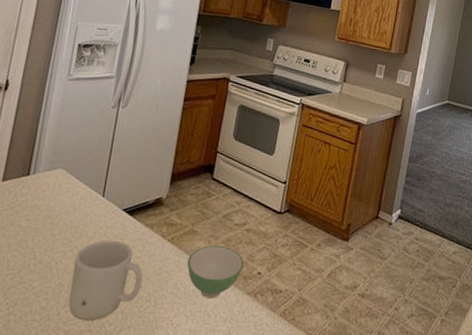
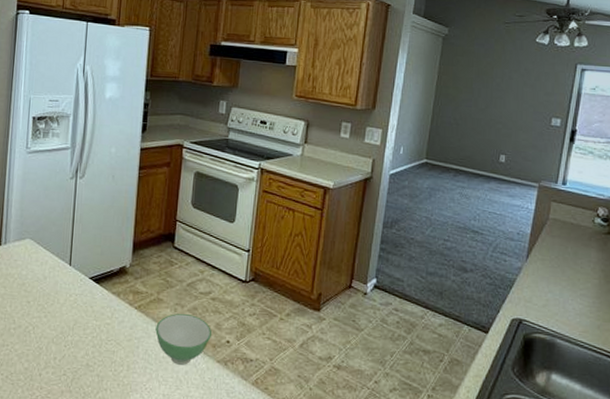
mug: present [68,240,143,320] -> none [48,307,114,382]

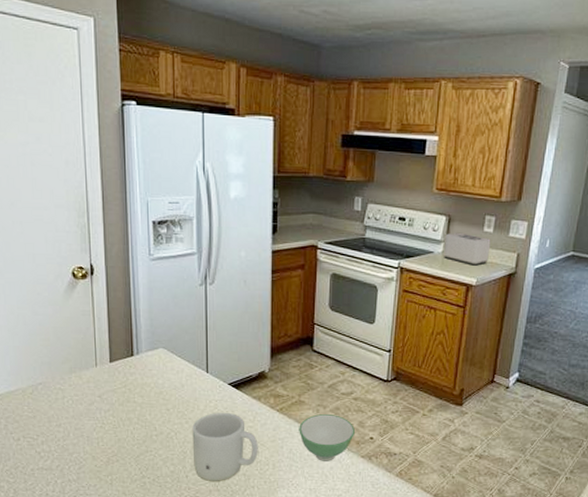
mug: none [48,307,114,382] -> present [192,412,258,481]
toaster: none [301,136,347,170] -> present [443,232,491,266]

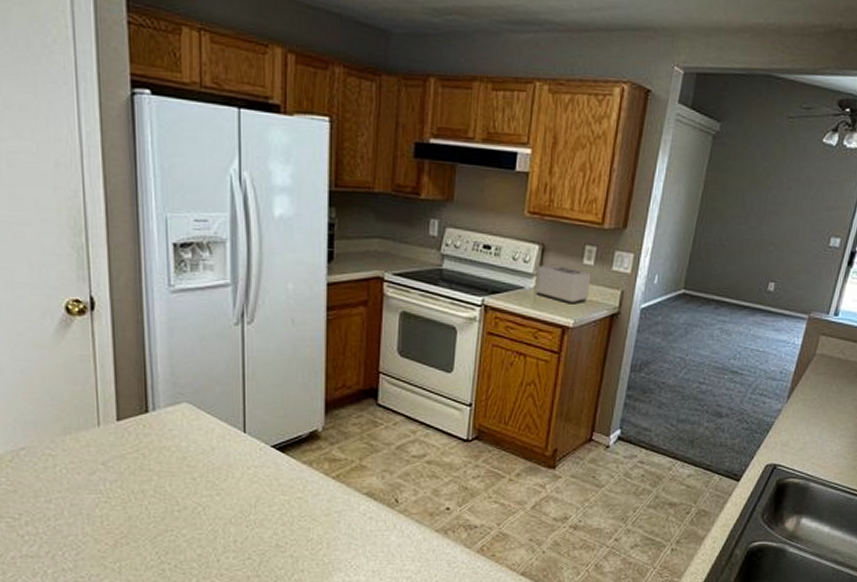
mug: present [192,412,258,481] -> none [225,480,309,565]
bowl: present [299,413,356,461] -> none [359,480,429,537]

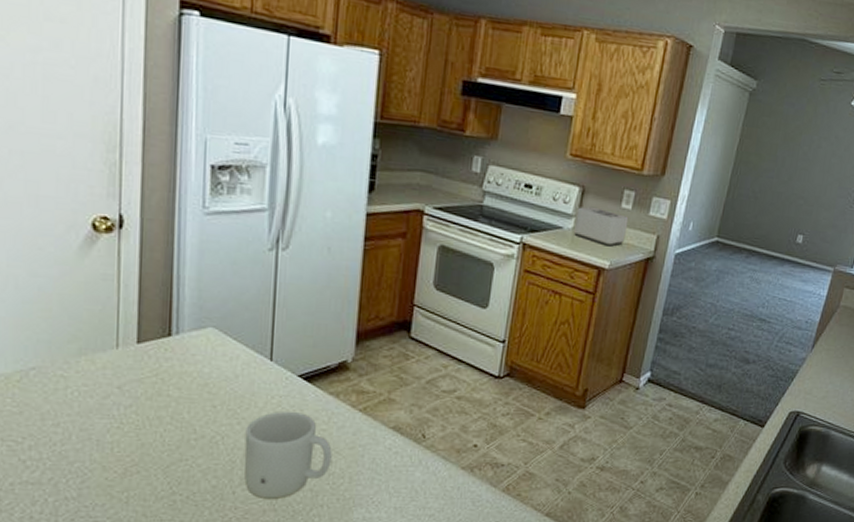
mug: none [225,480,309,565] -> present [243,410,332,499]

